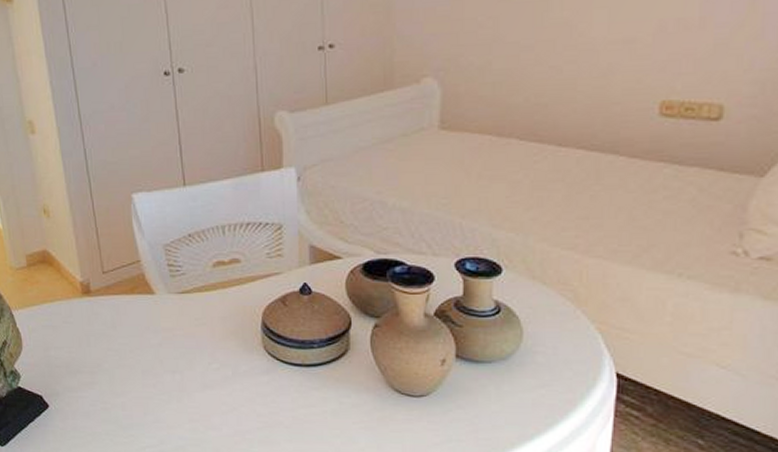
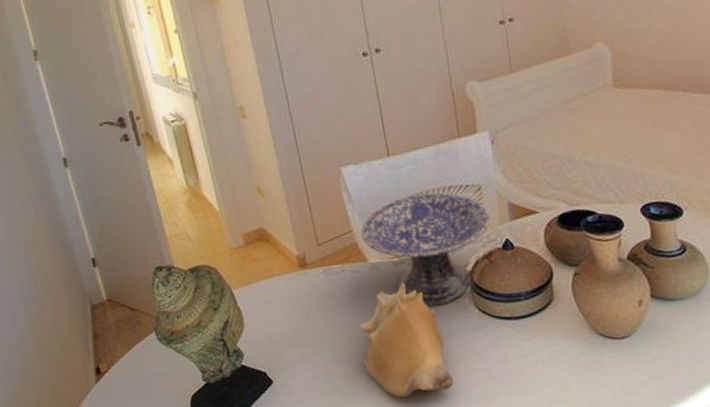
seashell: none [140,319,235,435] -> present [359,283,454,398]
decorative bowl: none [149,228,288,346] -> present [361,193,490,307]

